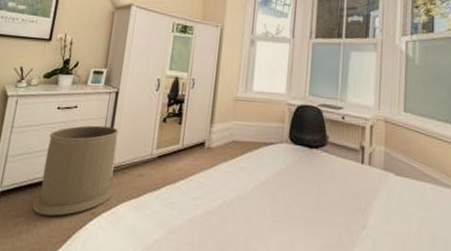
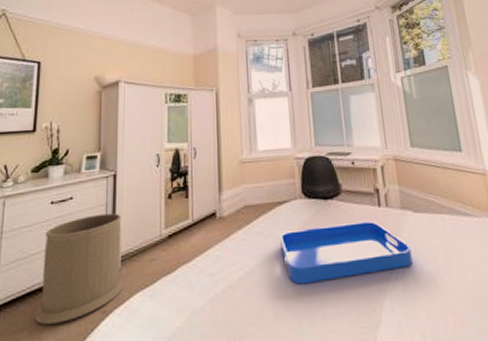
serving tray: none [261,171,387,226] -> present [280,220,413,285]

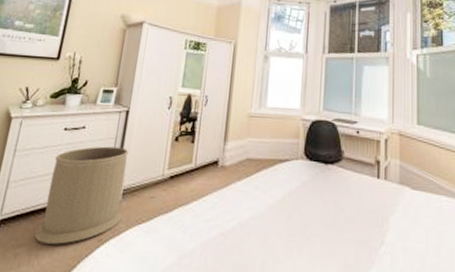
serving tray: present [280,220,413,285] -> none [276,189,404,244]

